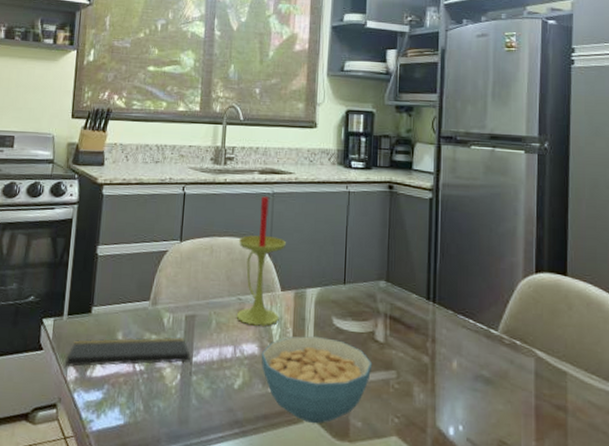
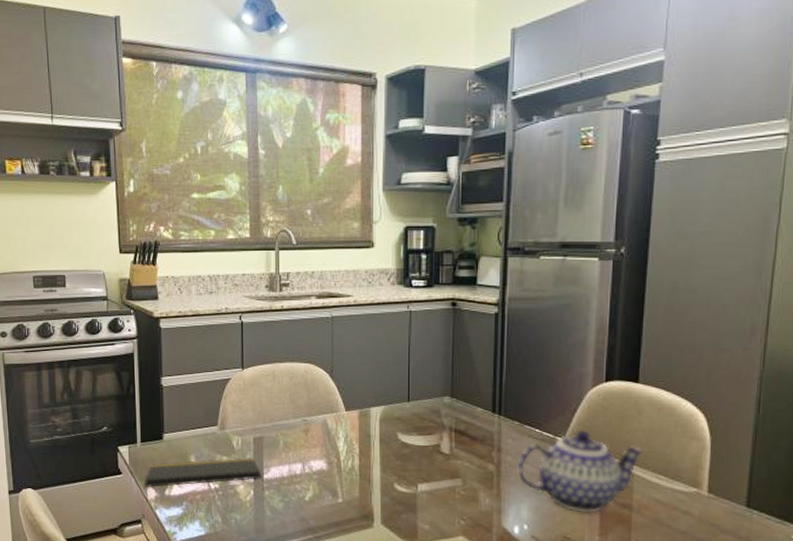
candle: present [236,196,286,326] -> none [299,321,347,444]
cereal bowl: present [261,336,373,424] -> none [329,450,439,528]
teapot: none [451,322,575,415] -> present [517,429,643,514]

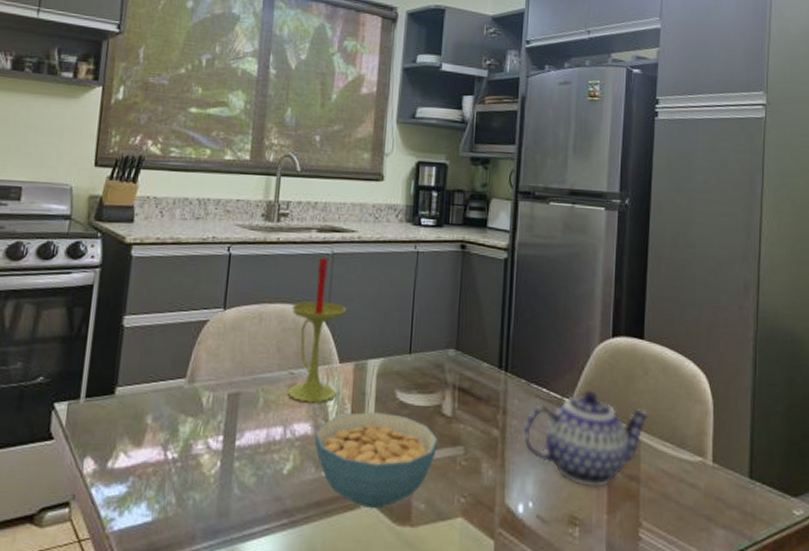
notepad: present [145,456,264,491] -> none [81,417,234,462]
candle: none [299,321,347,444] -> present [287,257,346,403]
cereal bowl: none [329,450,439,528] -> present [314,411,439,509]

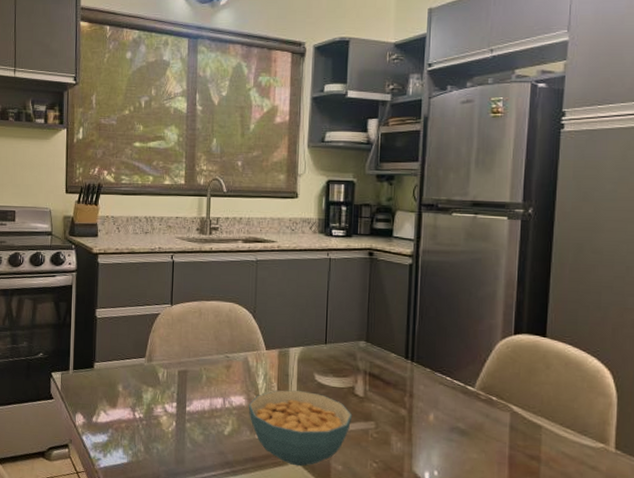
candle: present [287,257,346,403] -> none [224,263,269,381]
teapot: present [522,389,649,488] -> none [428,379,551,464]

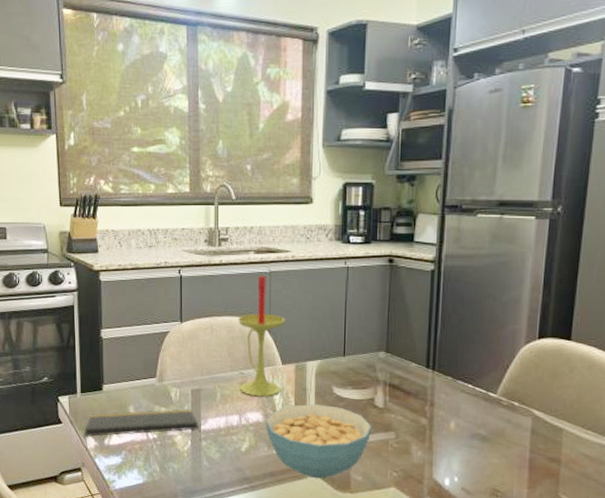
notepad: none [74,389,186,423] -> present [84,408,201,442]
candle: none [224,263,269,381] -> present [237,276,285,397]

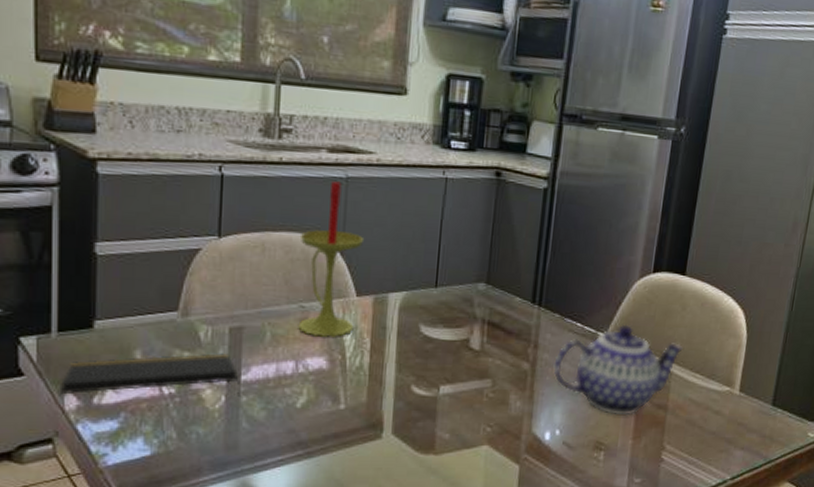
cereal bowl: present [265,404,372,479] -> none [330,346,465,439]
teapot: none [449,385,573,467] -> present [553,324,683,416]

